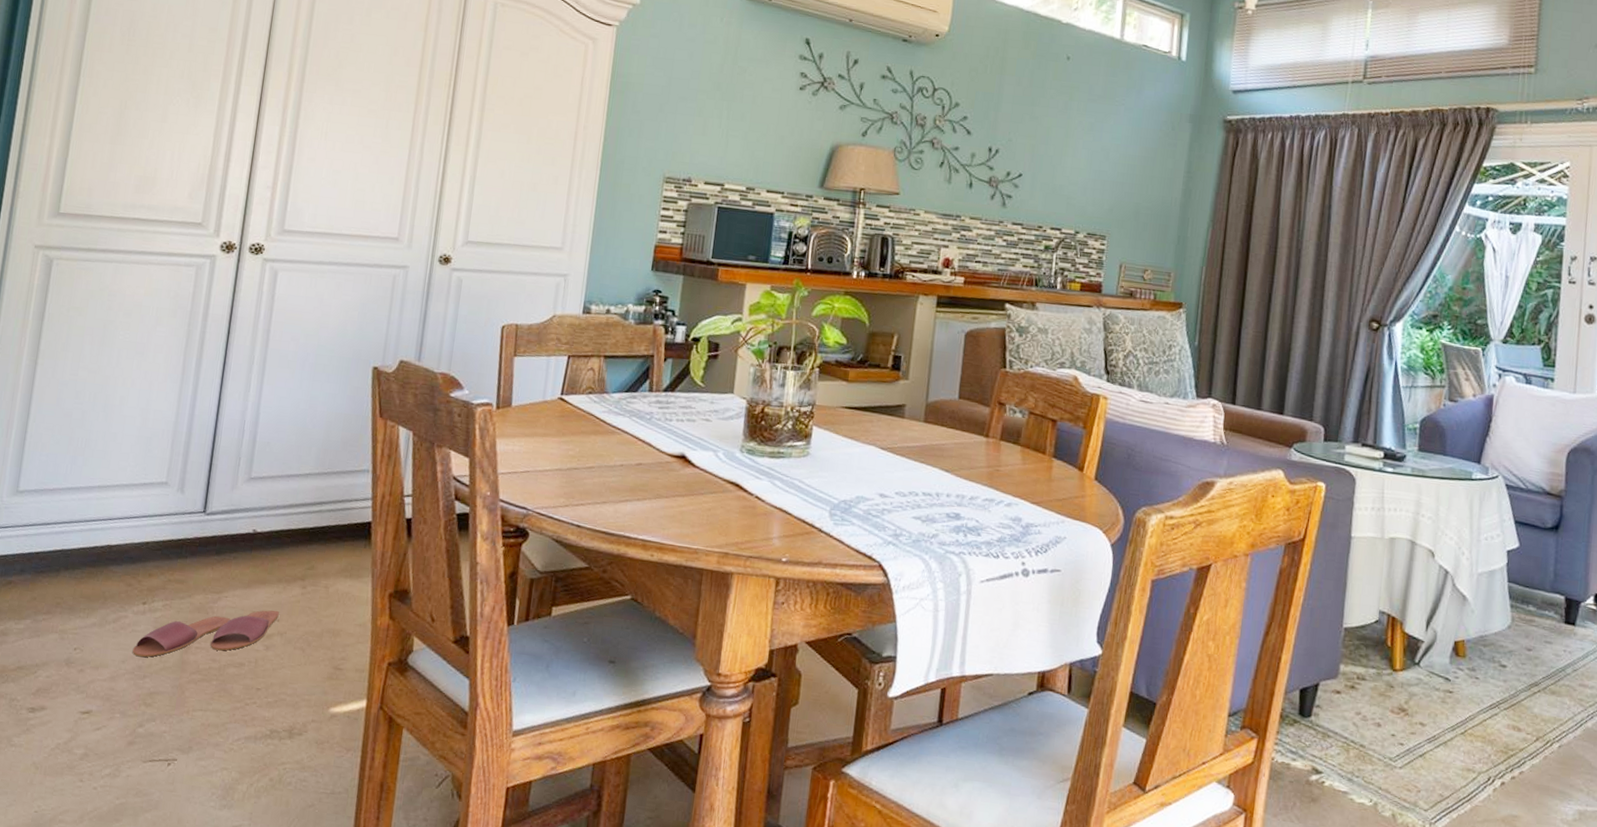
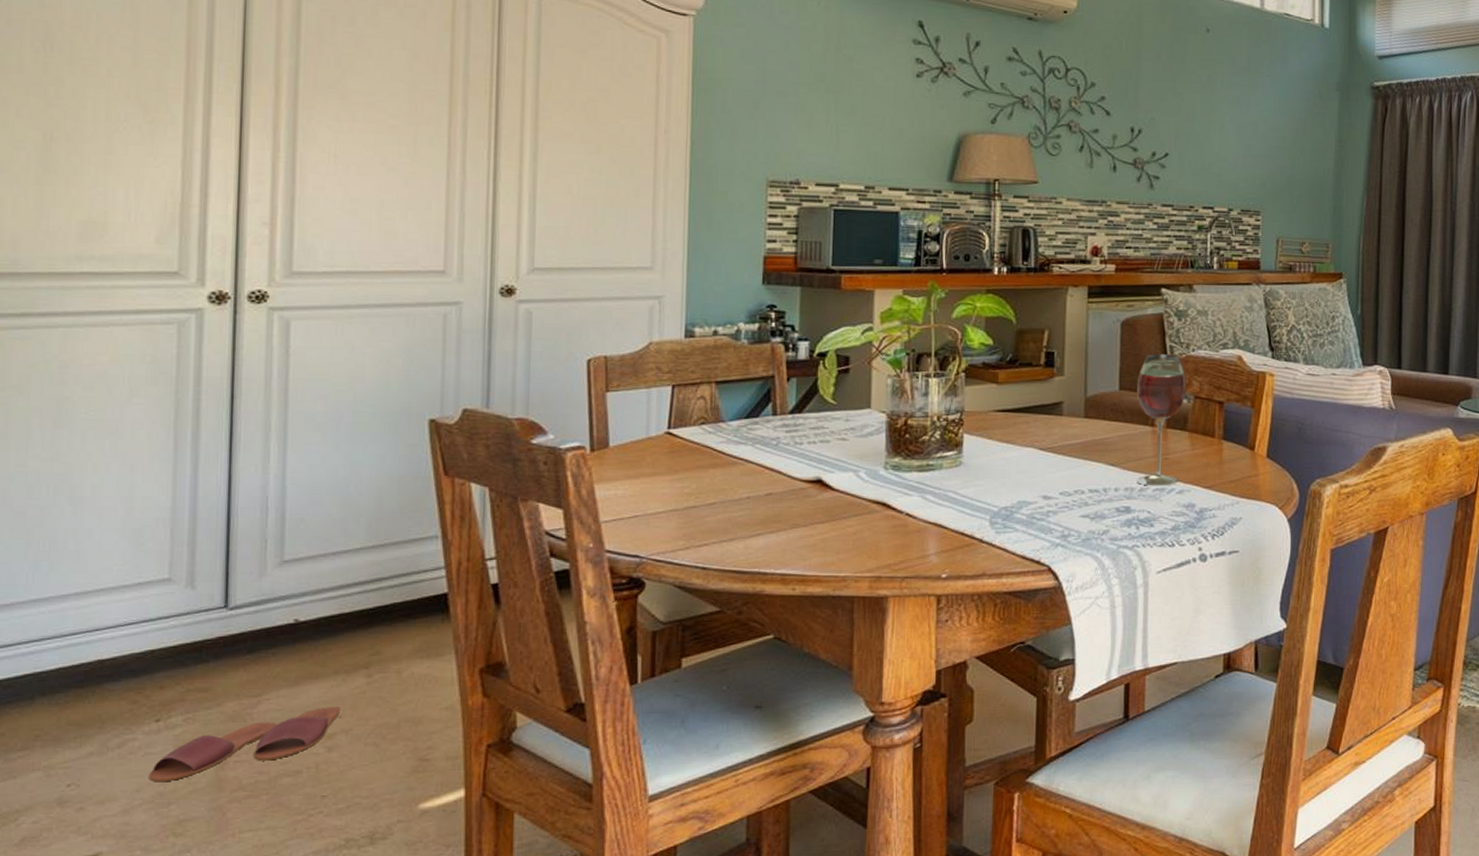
wineglass: none [968,366,1023,497] -> present [1136,354,1186,486]

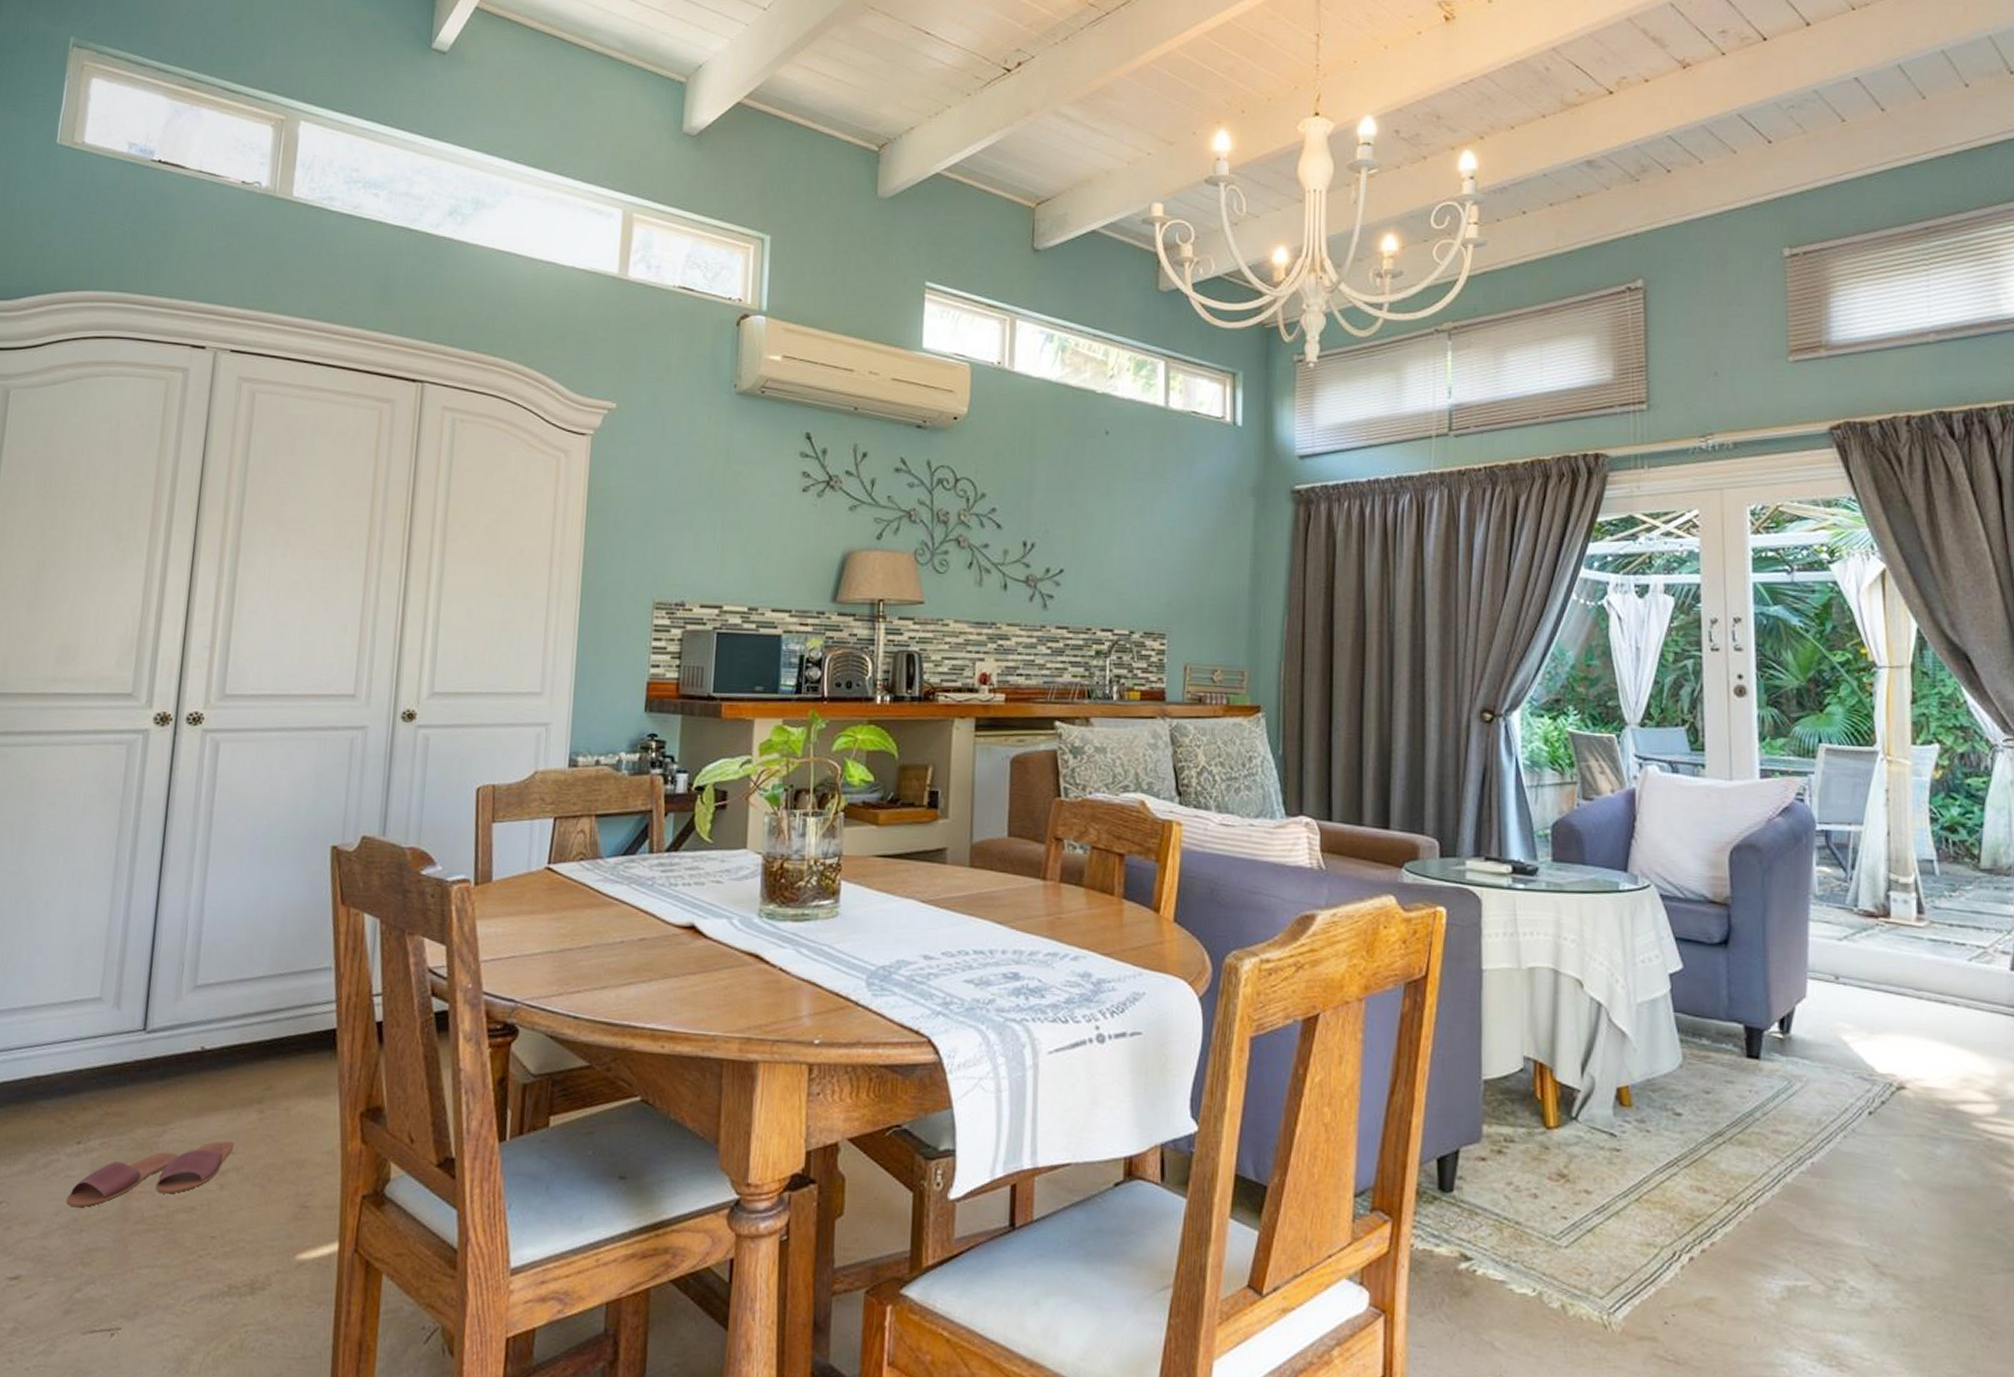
wineglass: present [1136,354,1186,486] -> none [1026,796,1082,951]

